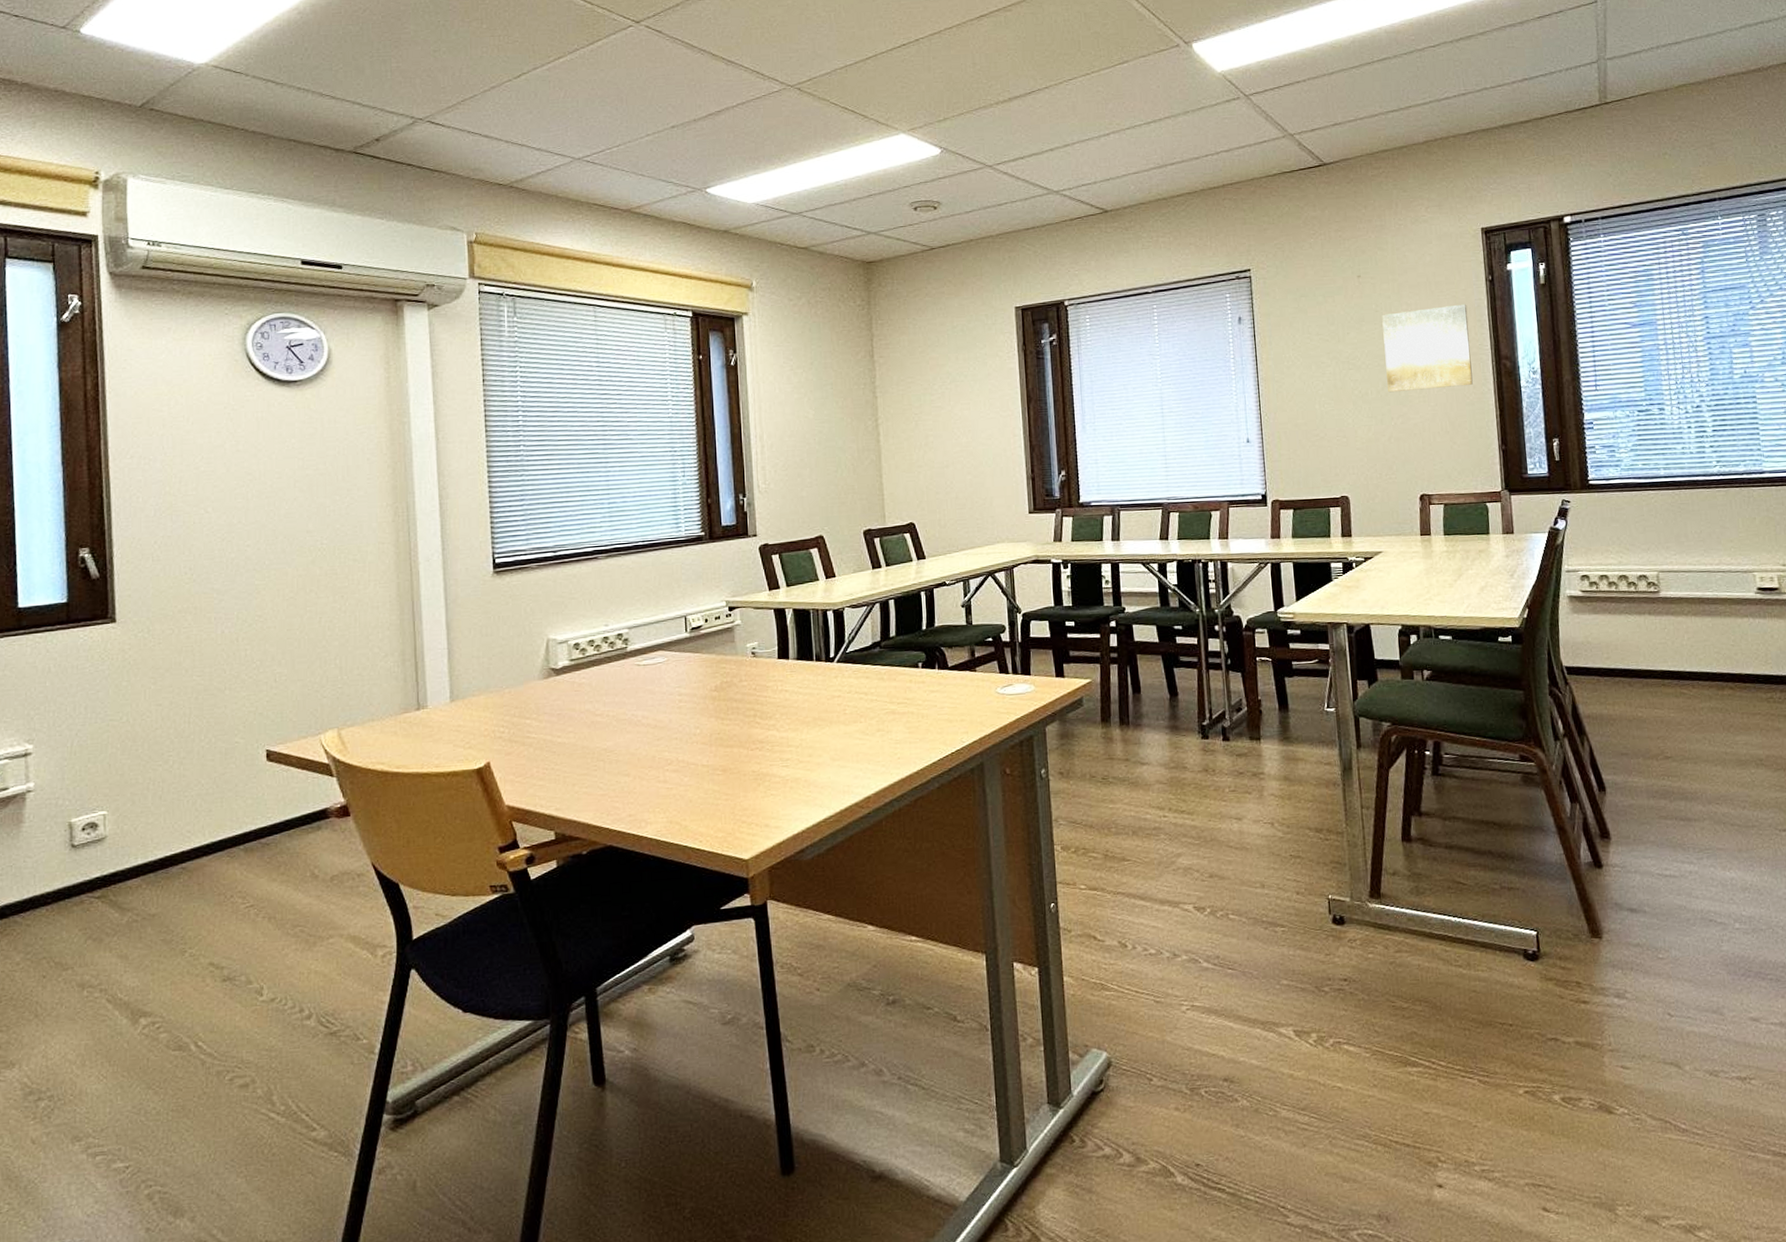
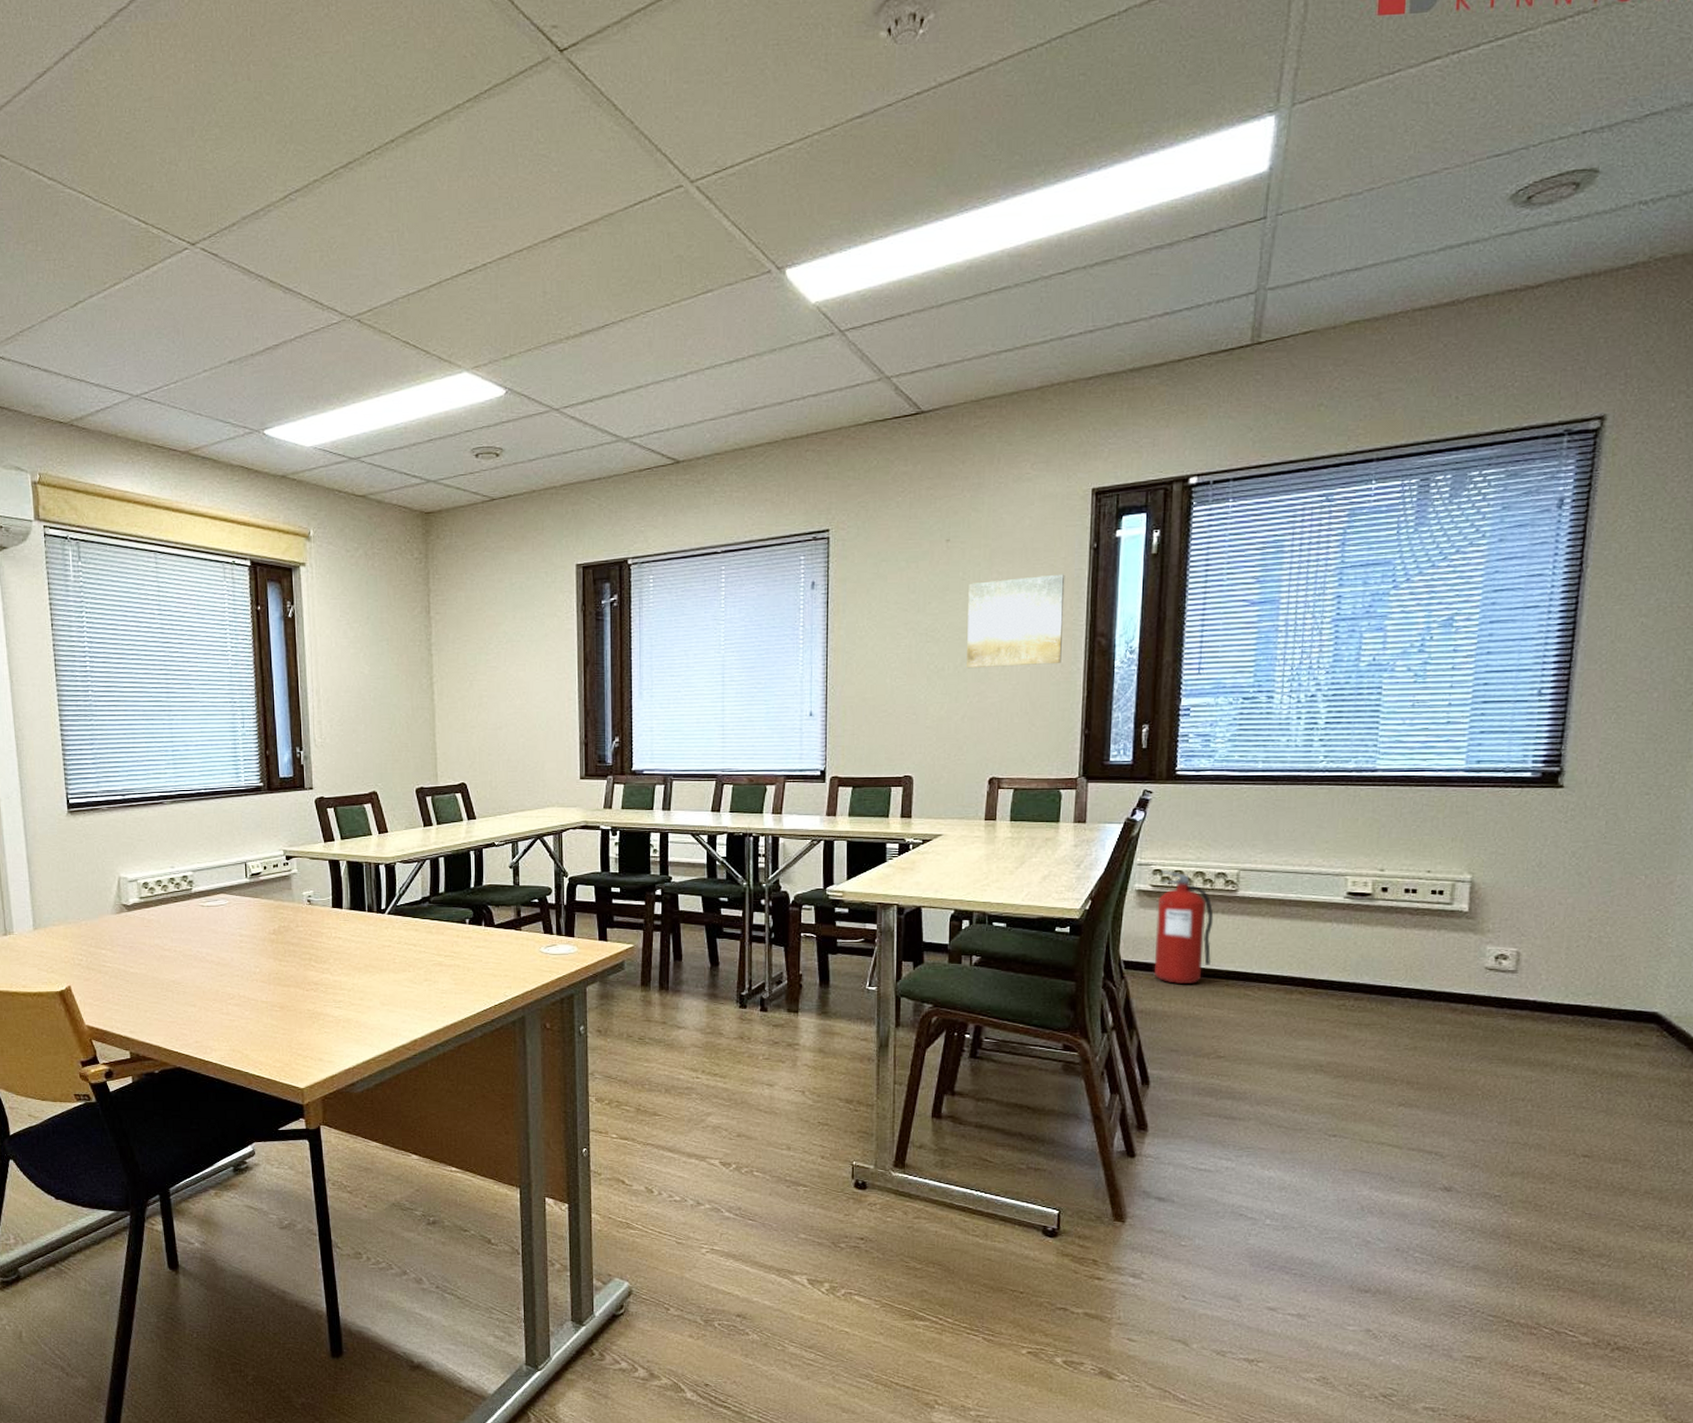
fire extinguisher: none [1588,576,1646,687] -> present [1153,870,1214,984]

